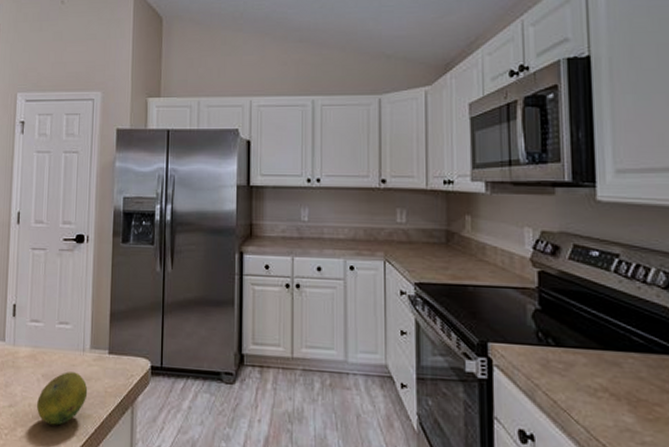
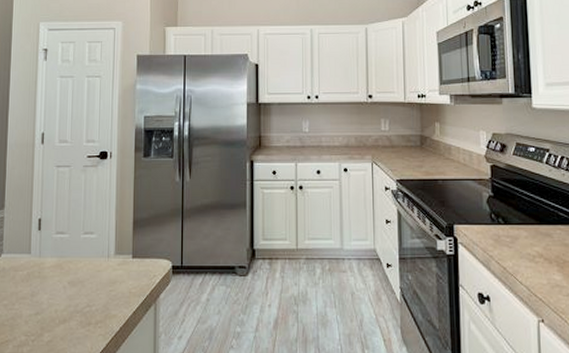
fruit: present [37,372,88,426] -> none [63,277,113,327]

